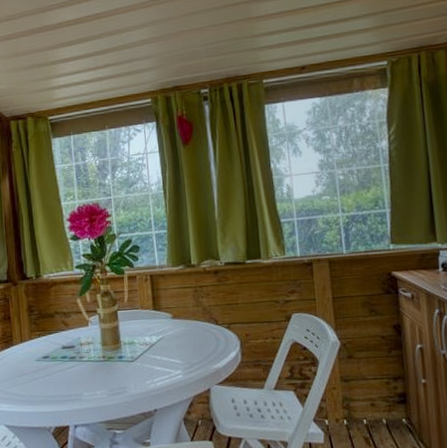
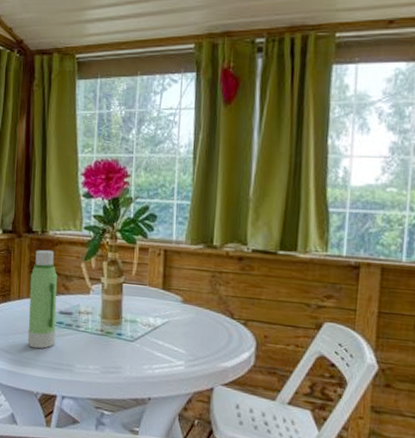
water bottle: none [30,292,62,386] -> present [27,249,58,349]

